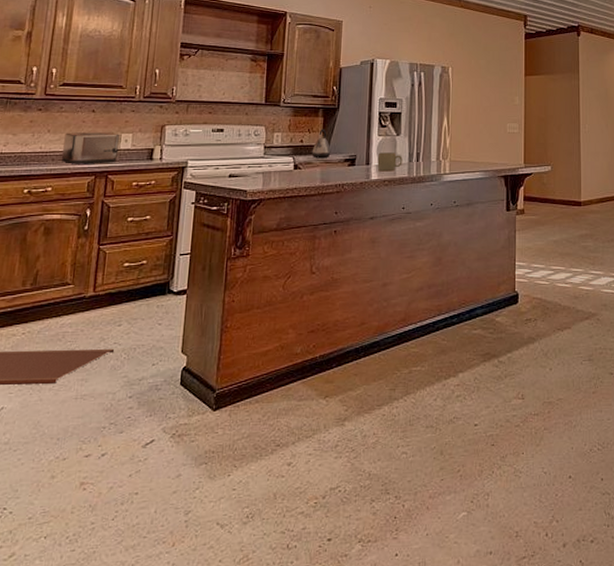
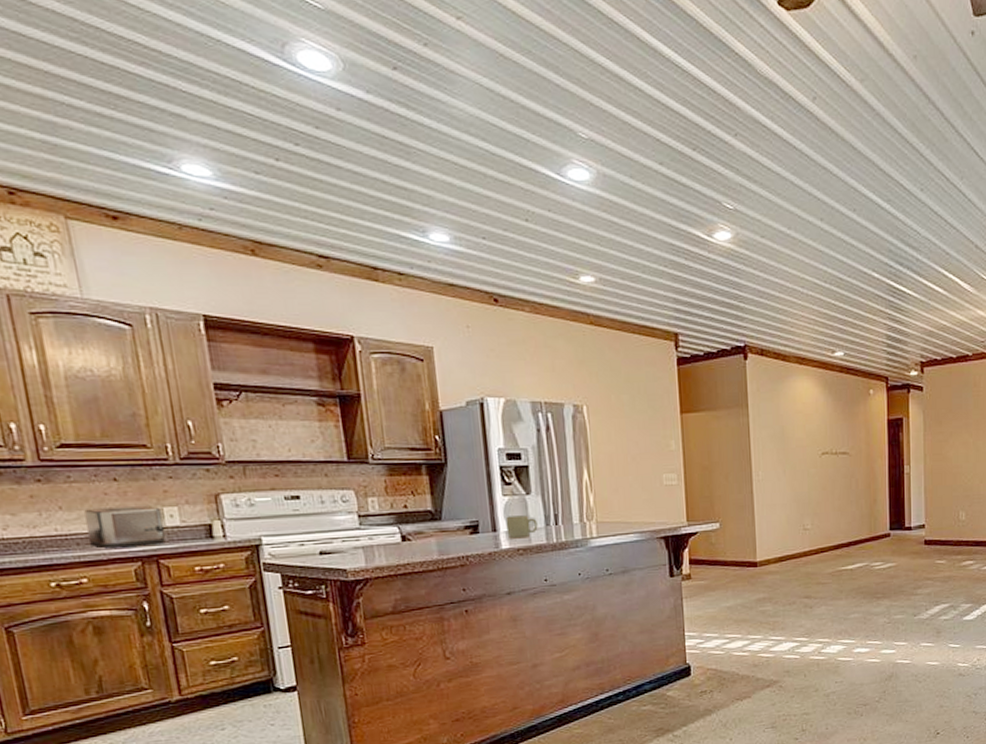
kettle: present [311,129,331,159] -> none [420,490,446,527]

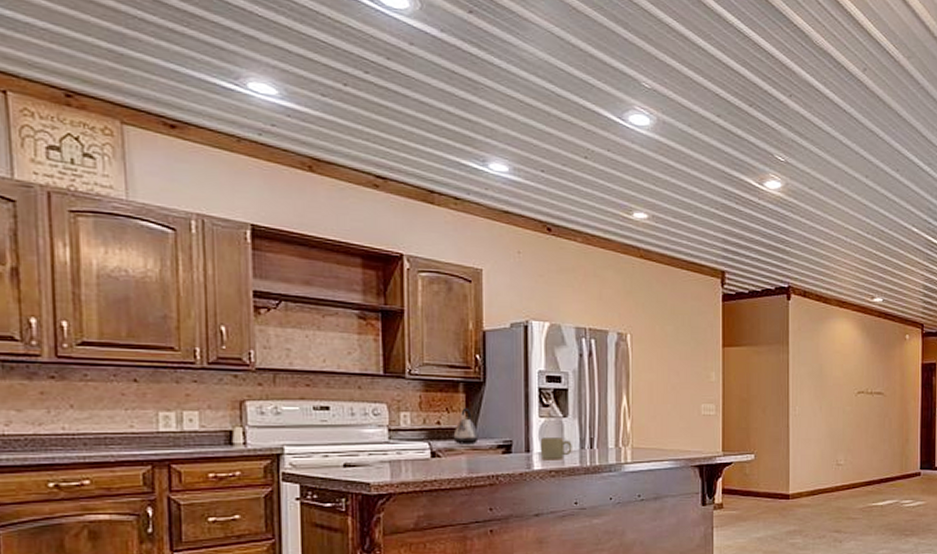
toaster: present [84,505,165,549] -> none [96,407,182,450]
kettle: none [420,490,446,527] -> present [453,408,479,445]

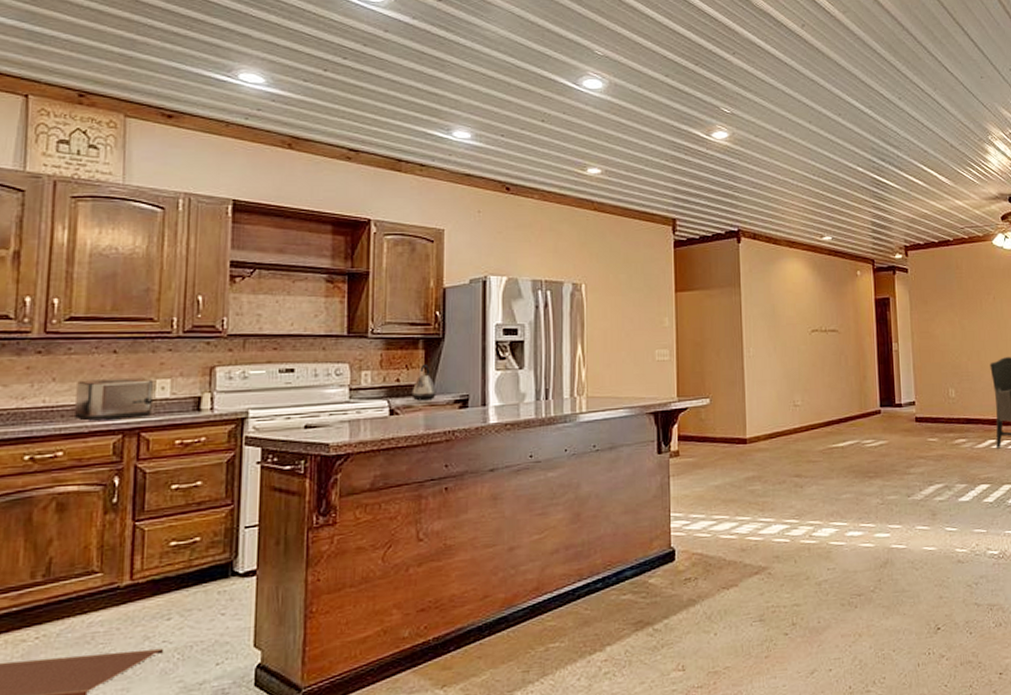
toaster: none [96,407,182,450] -> present [73,377,155,421]
mug: present [540,437,572,462] -> none [496,390,528,415]

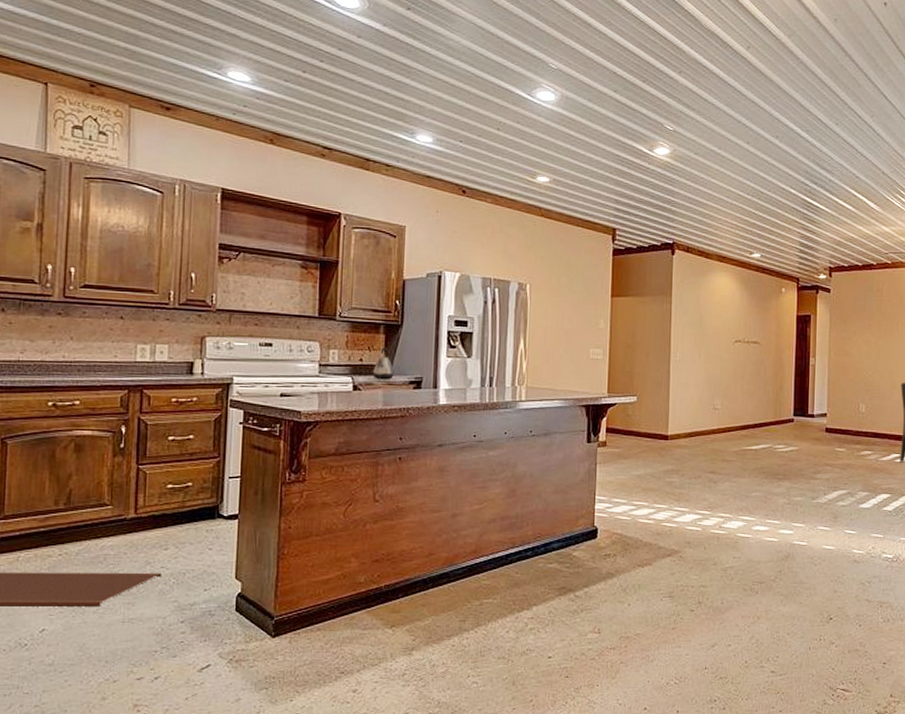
toaster: present [73,377,155,421] -> none [88,340,155,377]

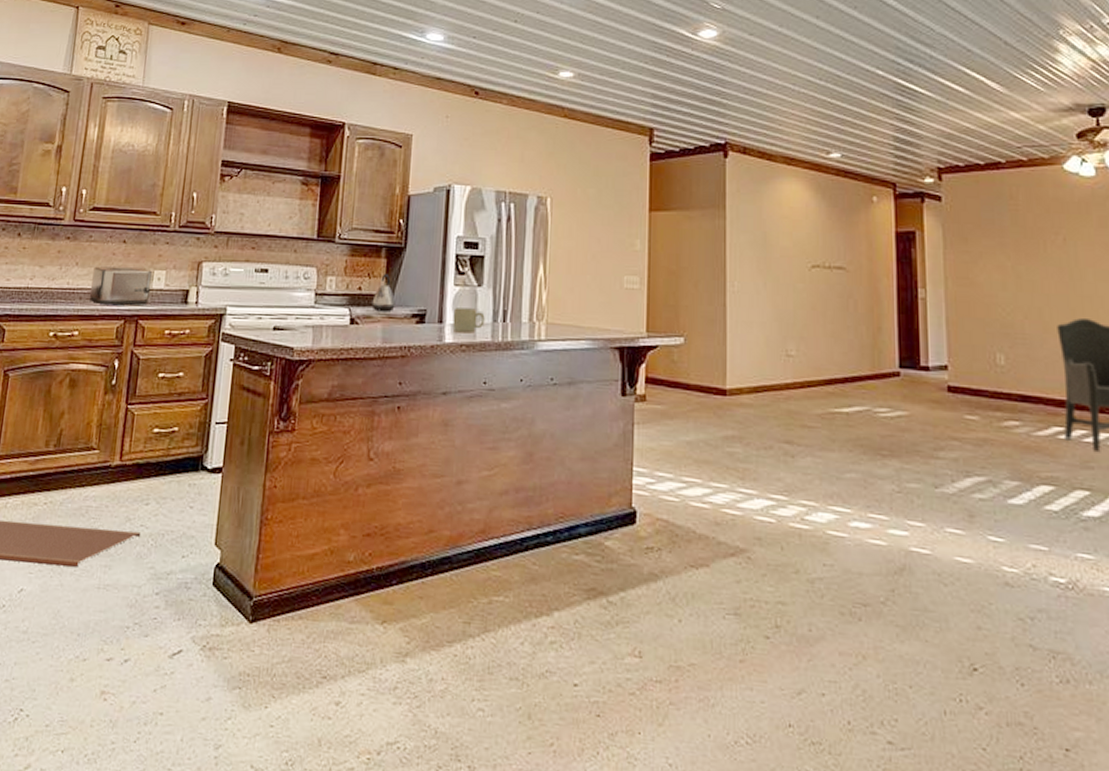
toaster: none [88,340,155,377] -> present [89,266,153,306]
mug: none [446,375,474,398] -> present [452,308,485,335]

